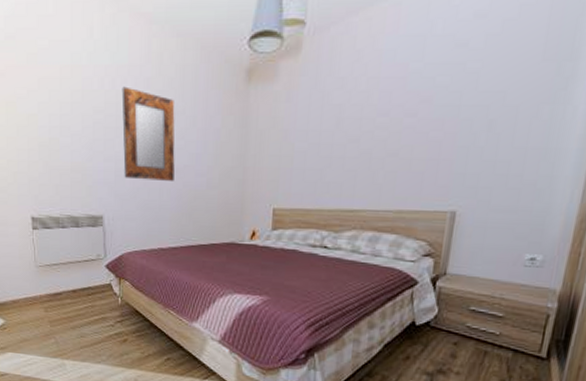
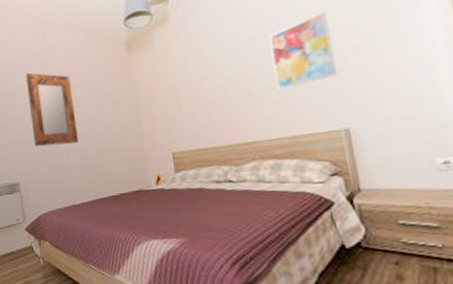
wall art: none [399,75,474,158] -> present [268,12,338,90]

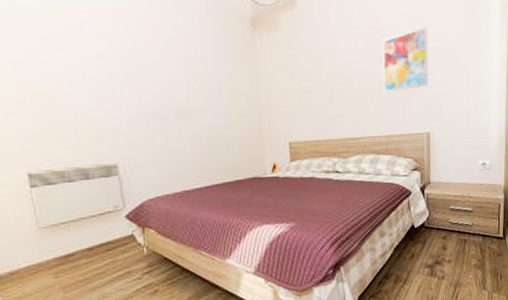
home mirror: present [25,73,78,147] -> none [126,33,192,125]

